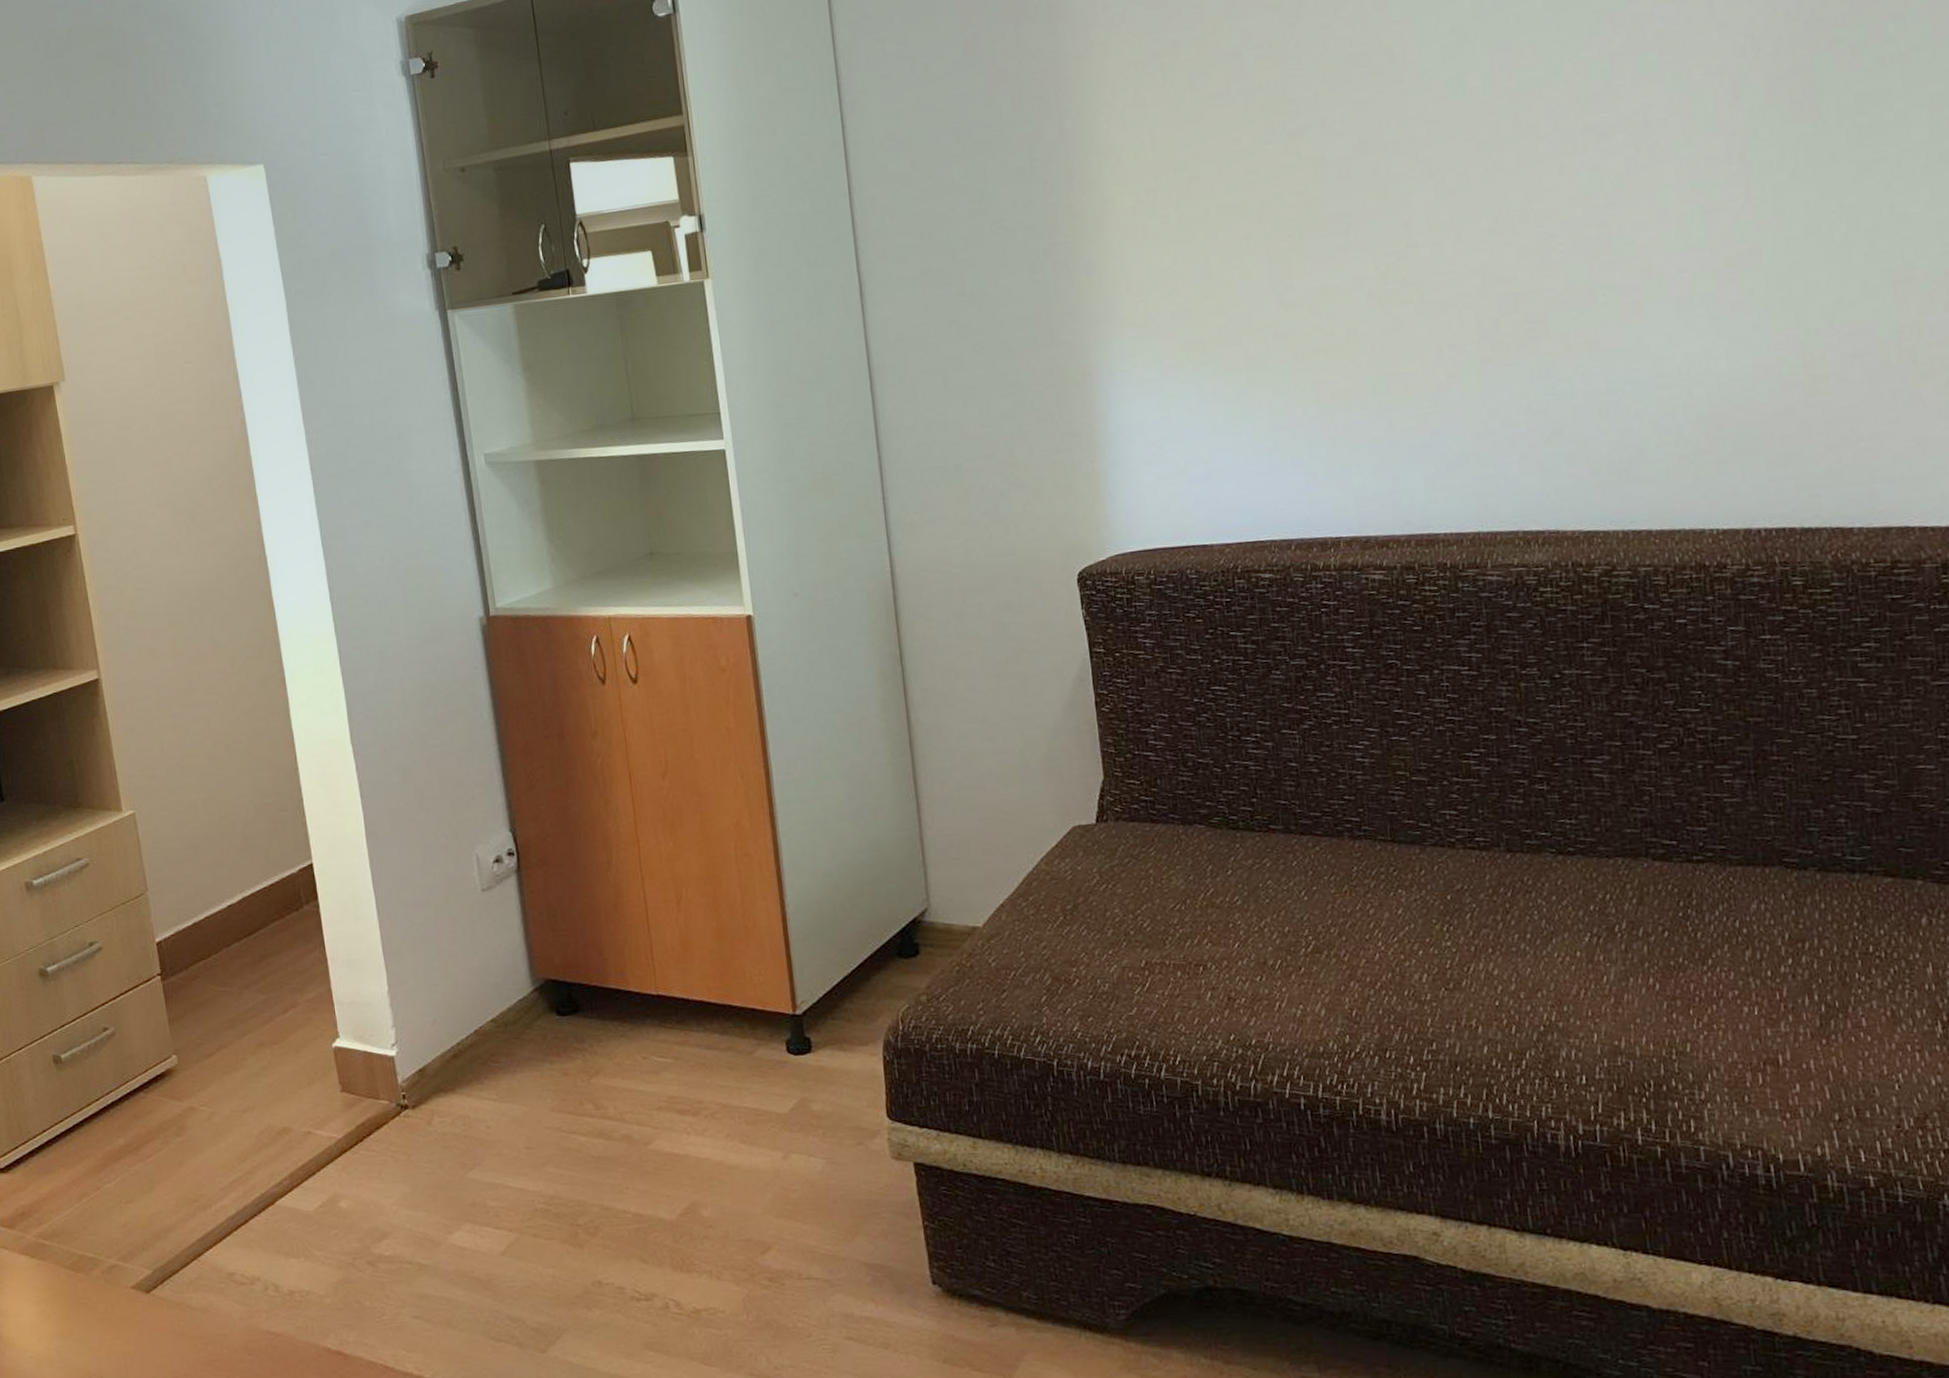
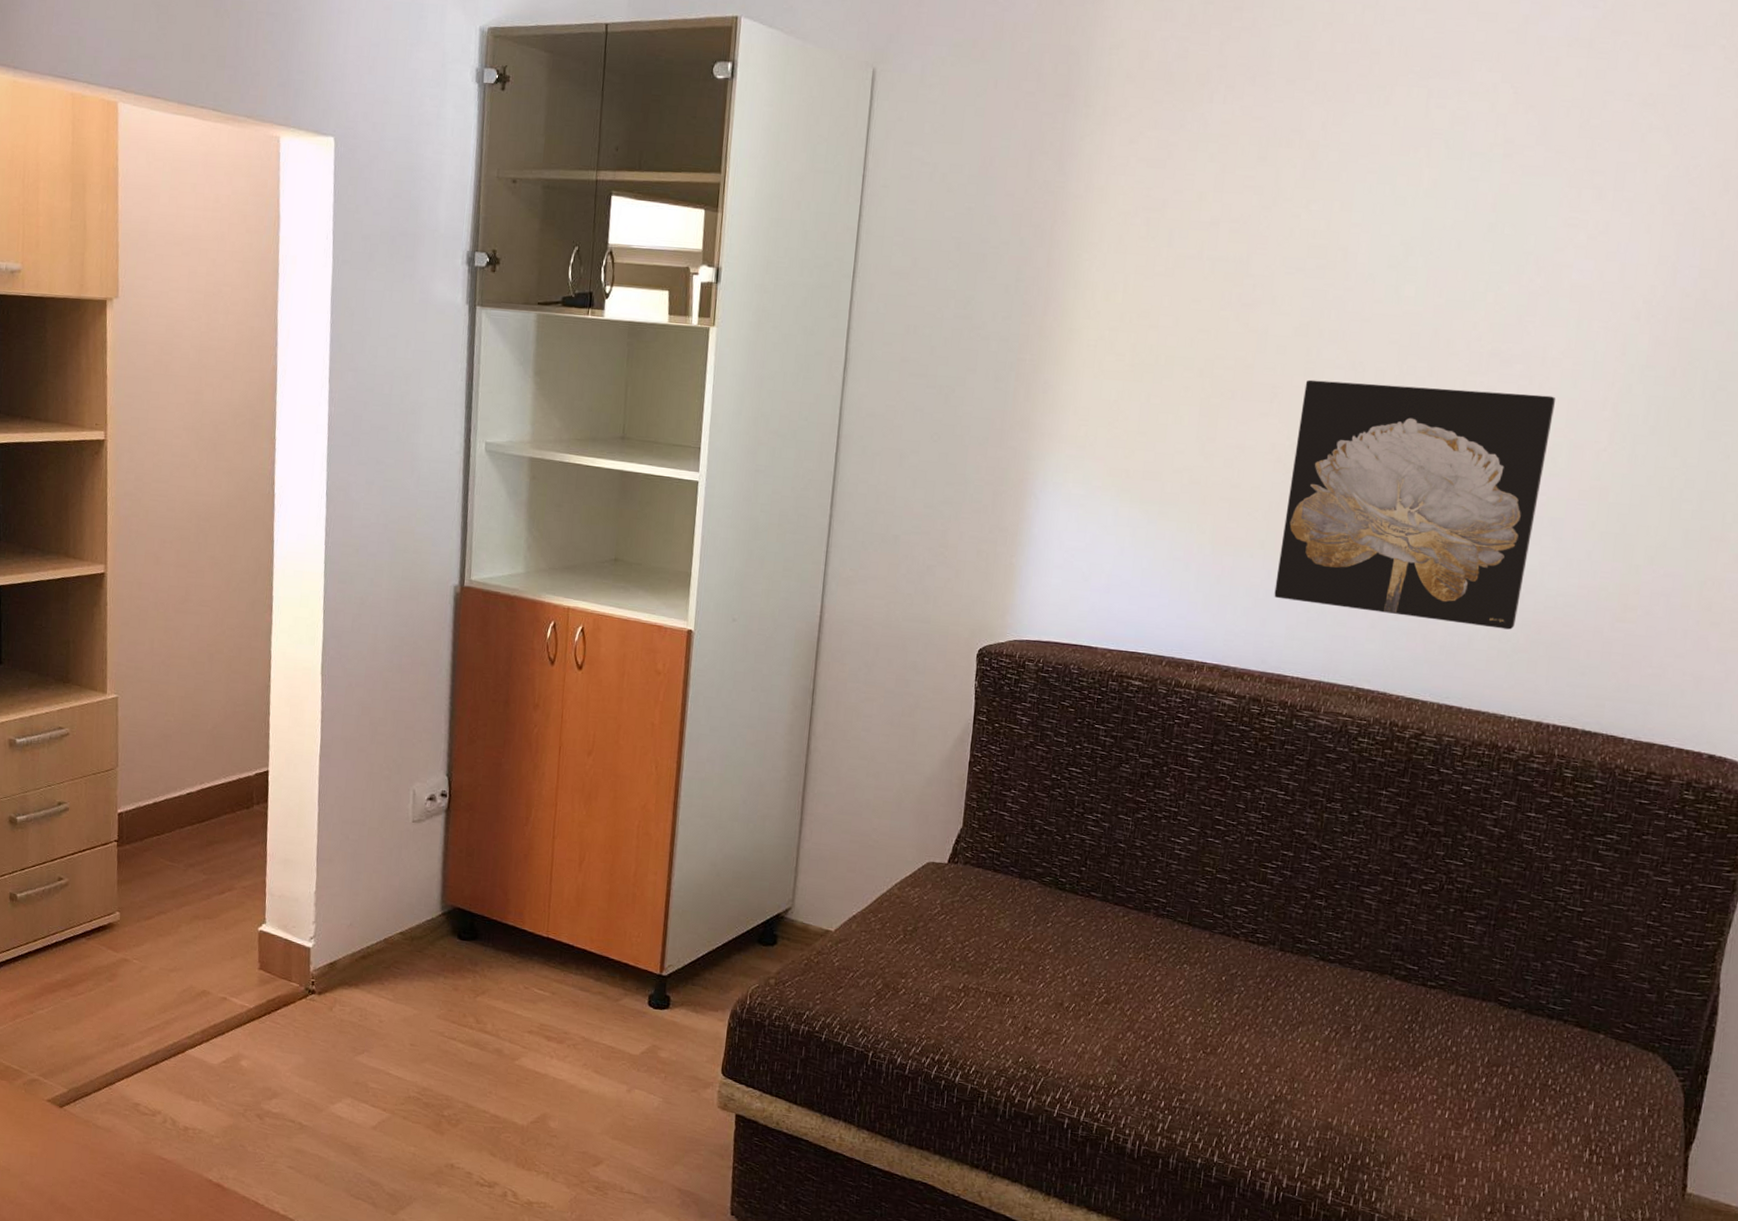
wall art: none [1380,160,1691,449] -> present [1274,379,1556,630]

